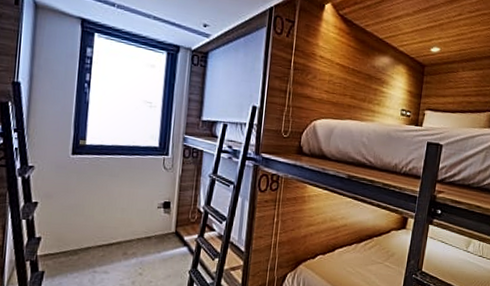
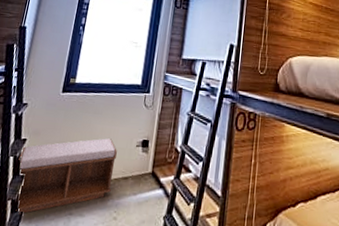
bench: none [32,200,138,274] -> present [15,138,117,214]

